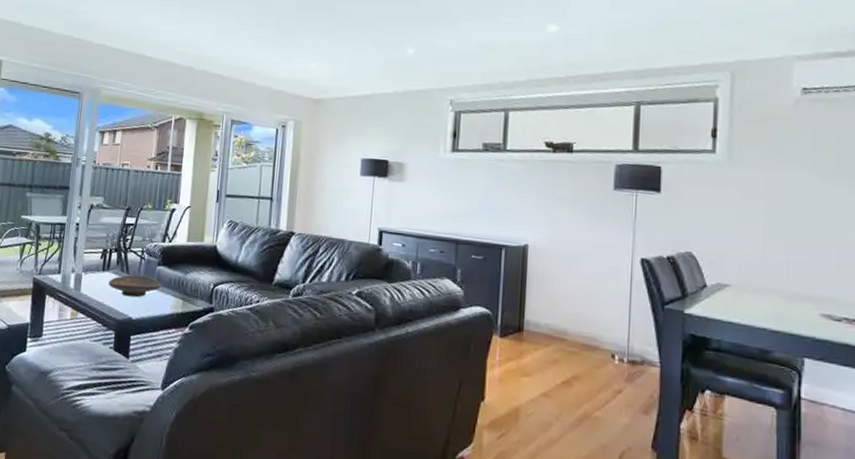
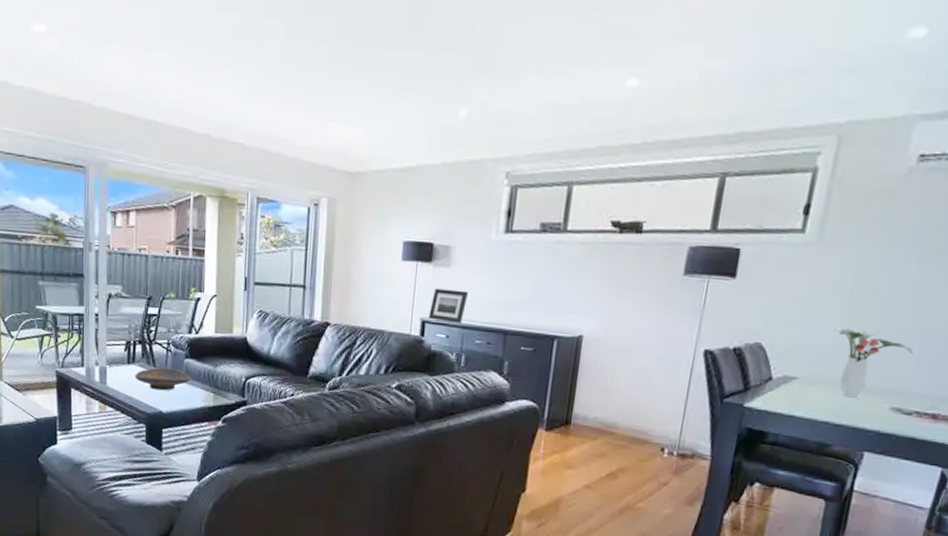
picture frame: none [385,201,422,233] -> present [428,288,469,324]
flower arrangement: none [755,238,831,305] -> present [834,327,913,398]

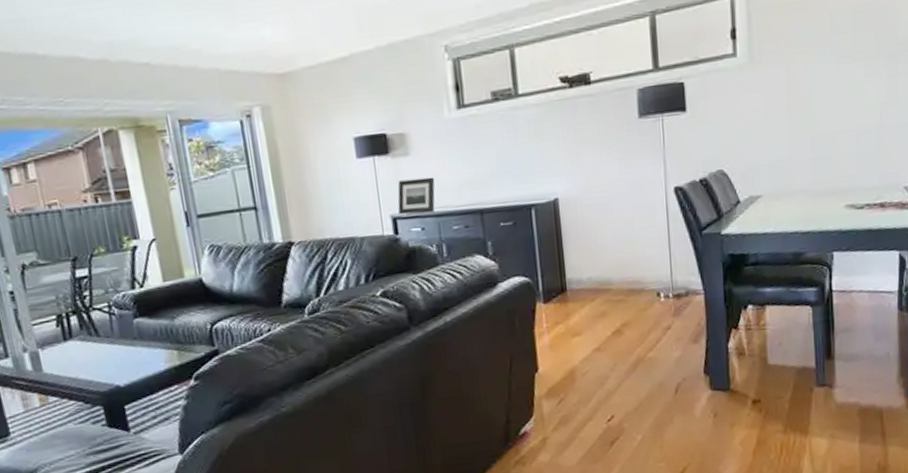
decorative bowl: present [135,368,191,391] -> none [76,333,147,364]
flower arrangement: present [834,327,913,398] -> none [782,137,852,205]

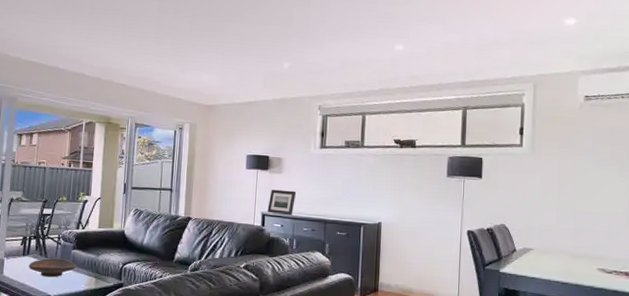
decorative bowl: none [76,333,147,364] -> present [28,258,77,278]

